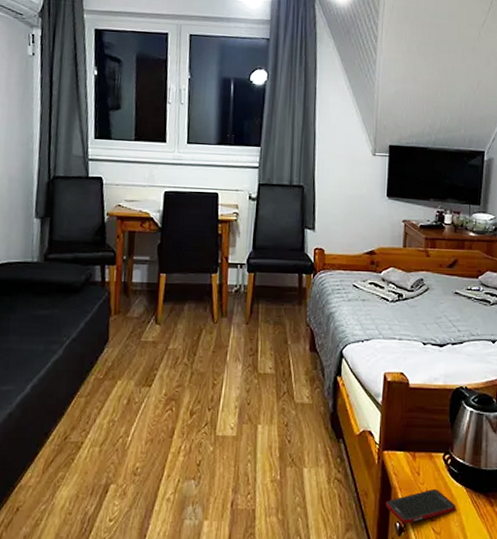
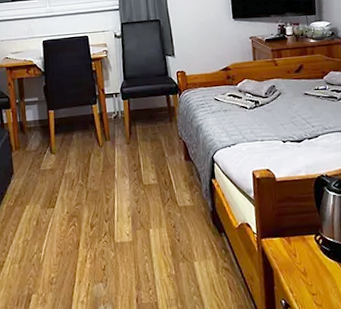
cell phone: present [385,489,456,524] -> none [269,267,333,301]

